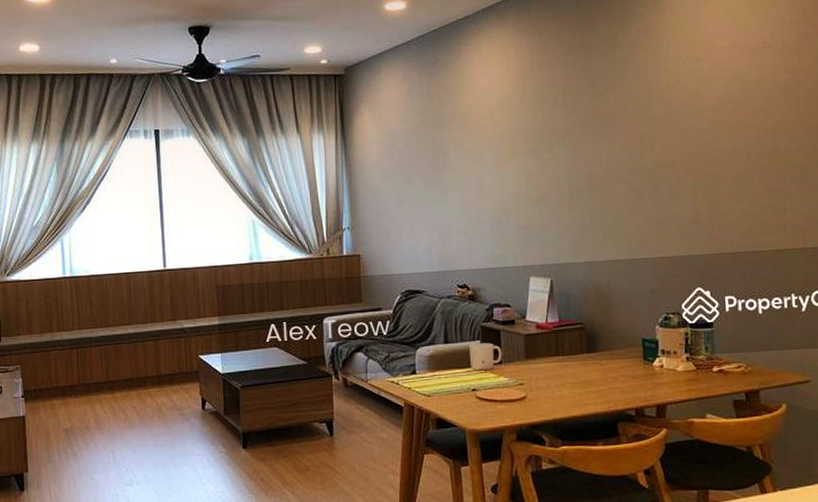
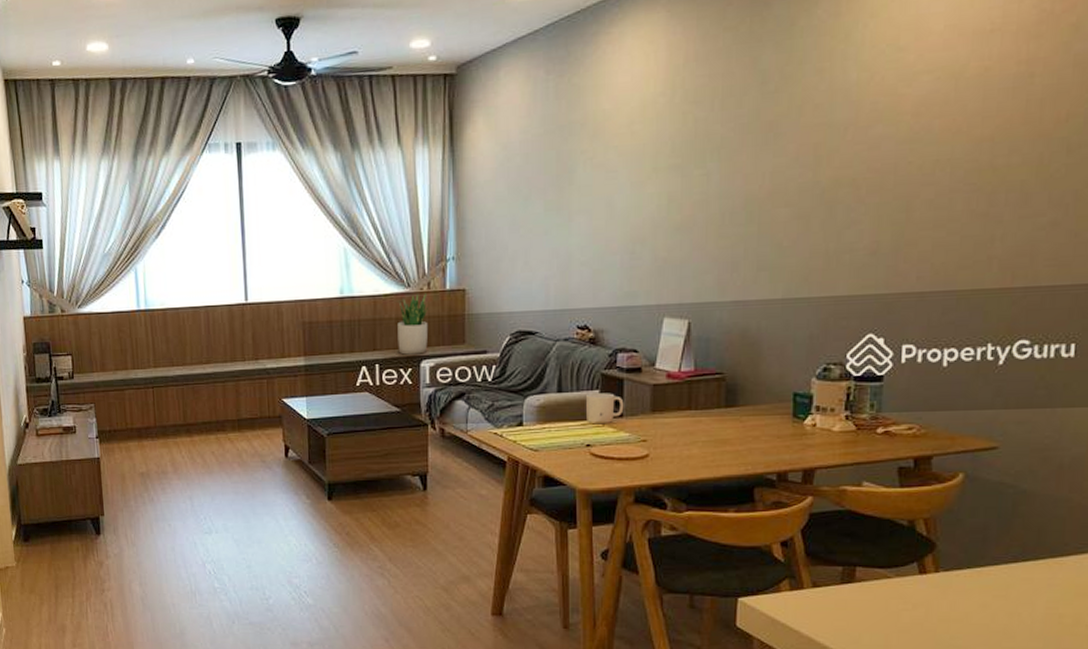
planter: none [301,258,329,313] -> present [397,293,429,355]

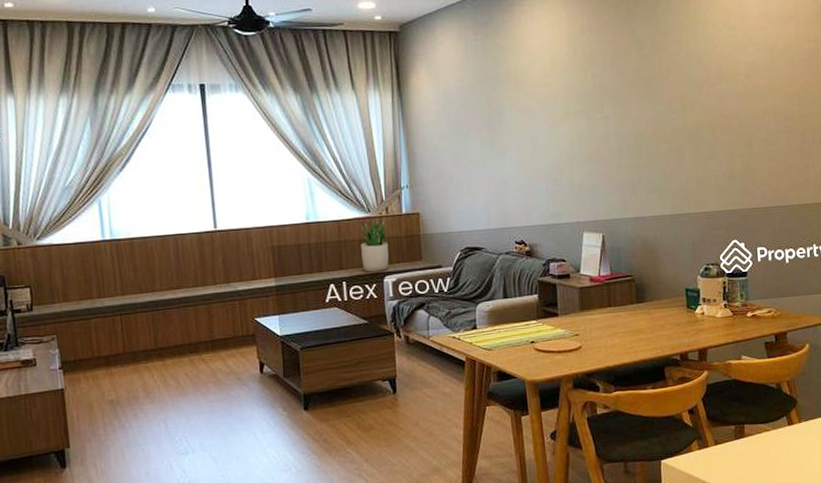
mug: present [585,393,624,425] -> none [526,296,559,324]

